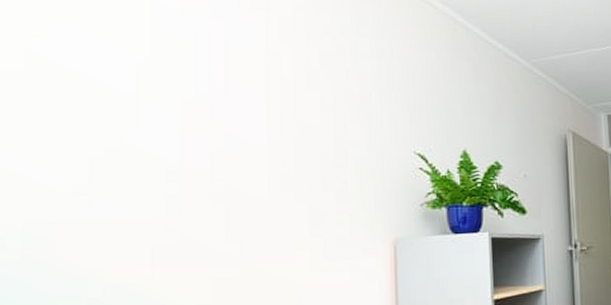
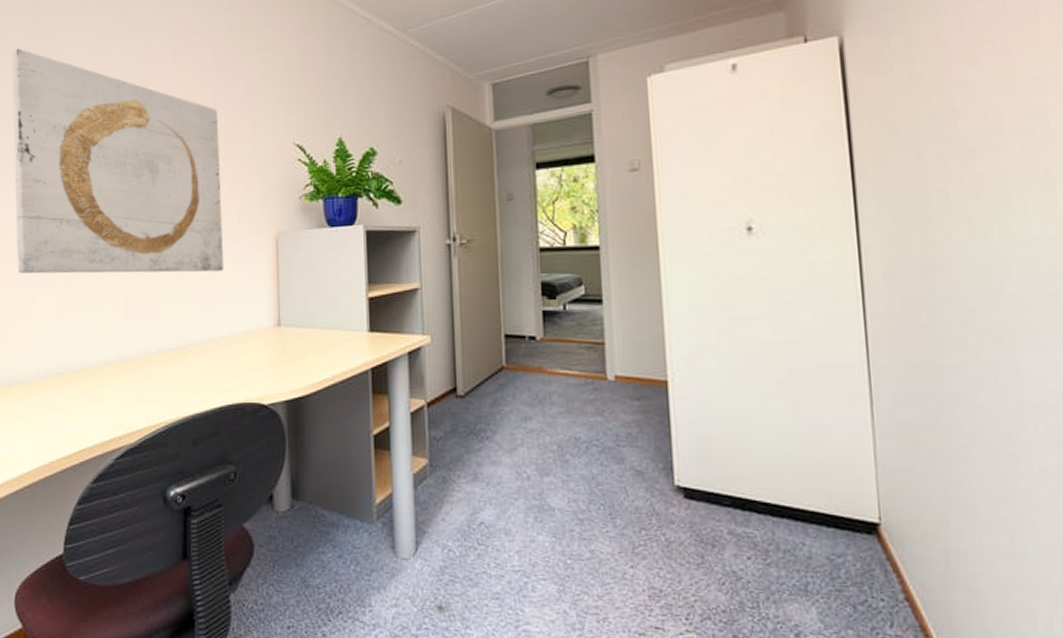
wall art: none [19,13,331,285] -> present [12,48,223,274]

